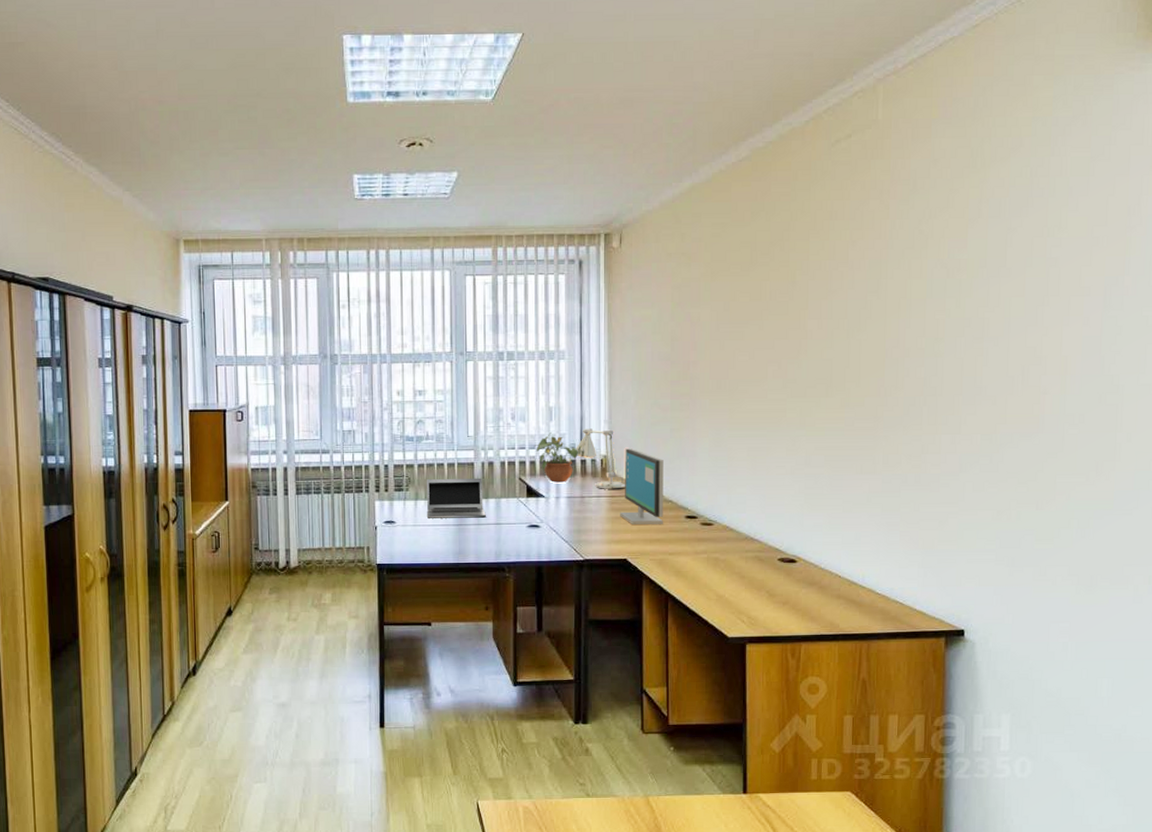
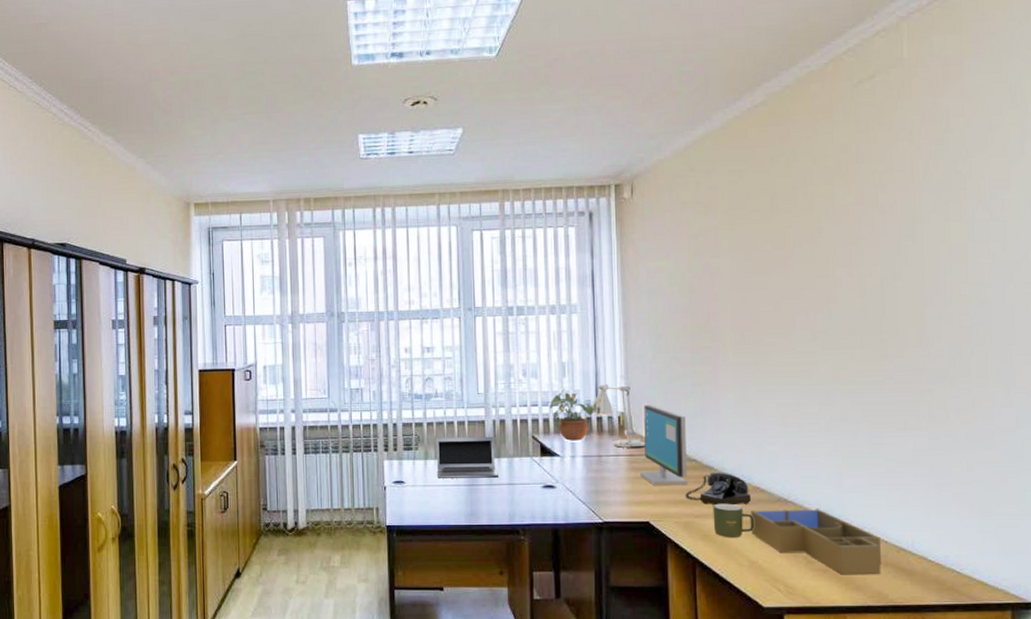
telephone: none [661,512,720,544] -> present [685,472,751,506]
mug: none [685,541,723,574] -> present [713,503,754,538]
desk organizer: none [720,546,835,607] -> present [751,509,881,575]

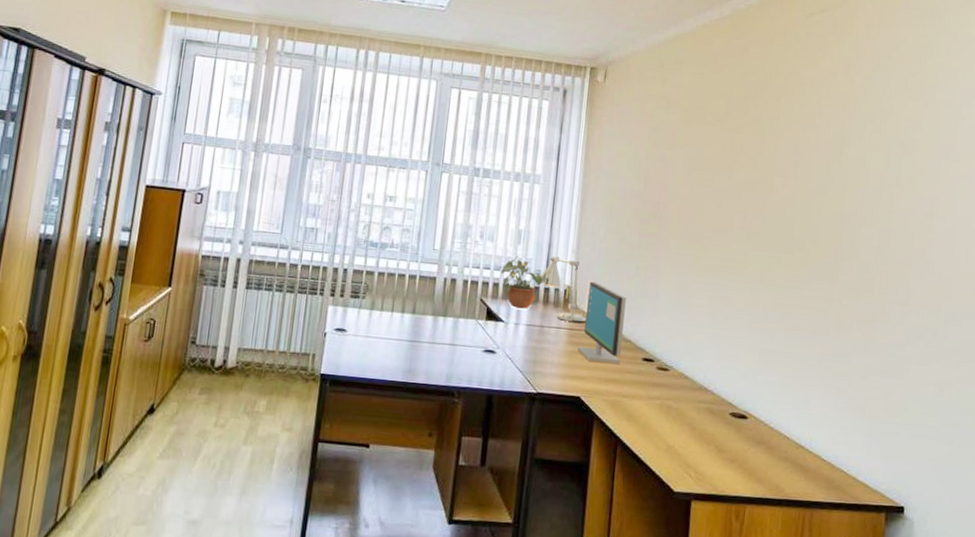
laptop: present [435,436,498,478] -> none [381,289,443,337]
telephone: present [685,472,751,506] -> none [616,354,675,389]
mug: present [713,503,754,538] -> none [638,385,676,422]
desk organizer: present [751,509,881,575] -> none [672,396,784,468]

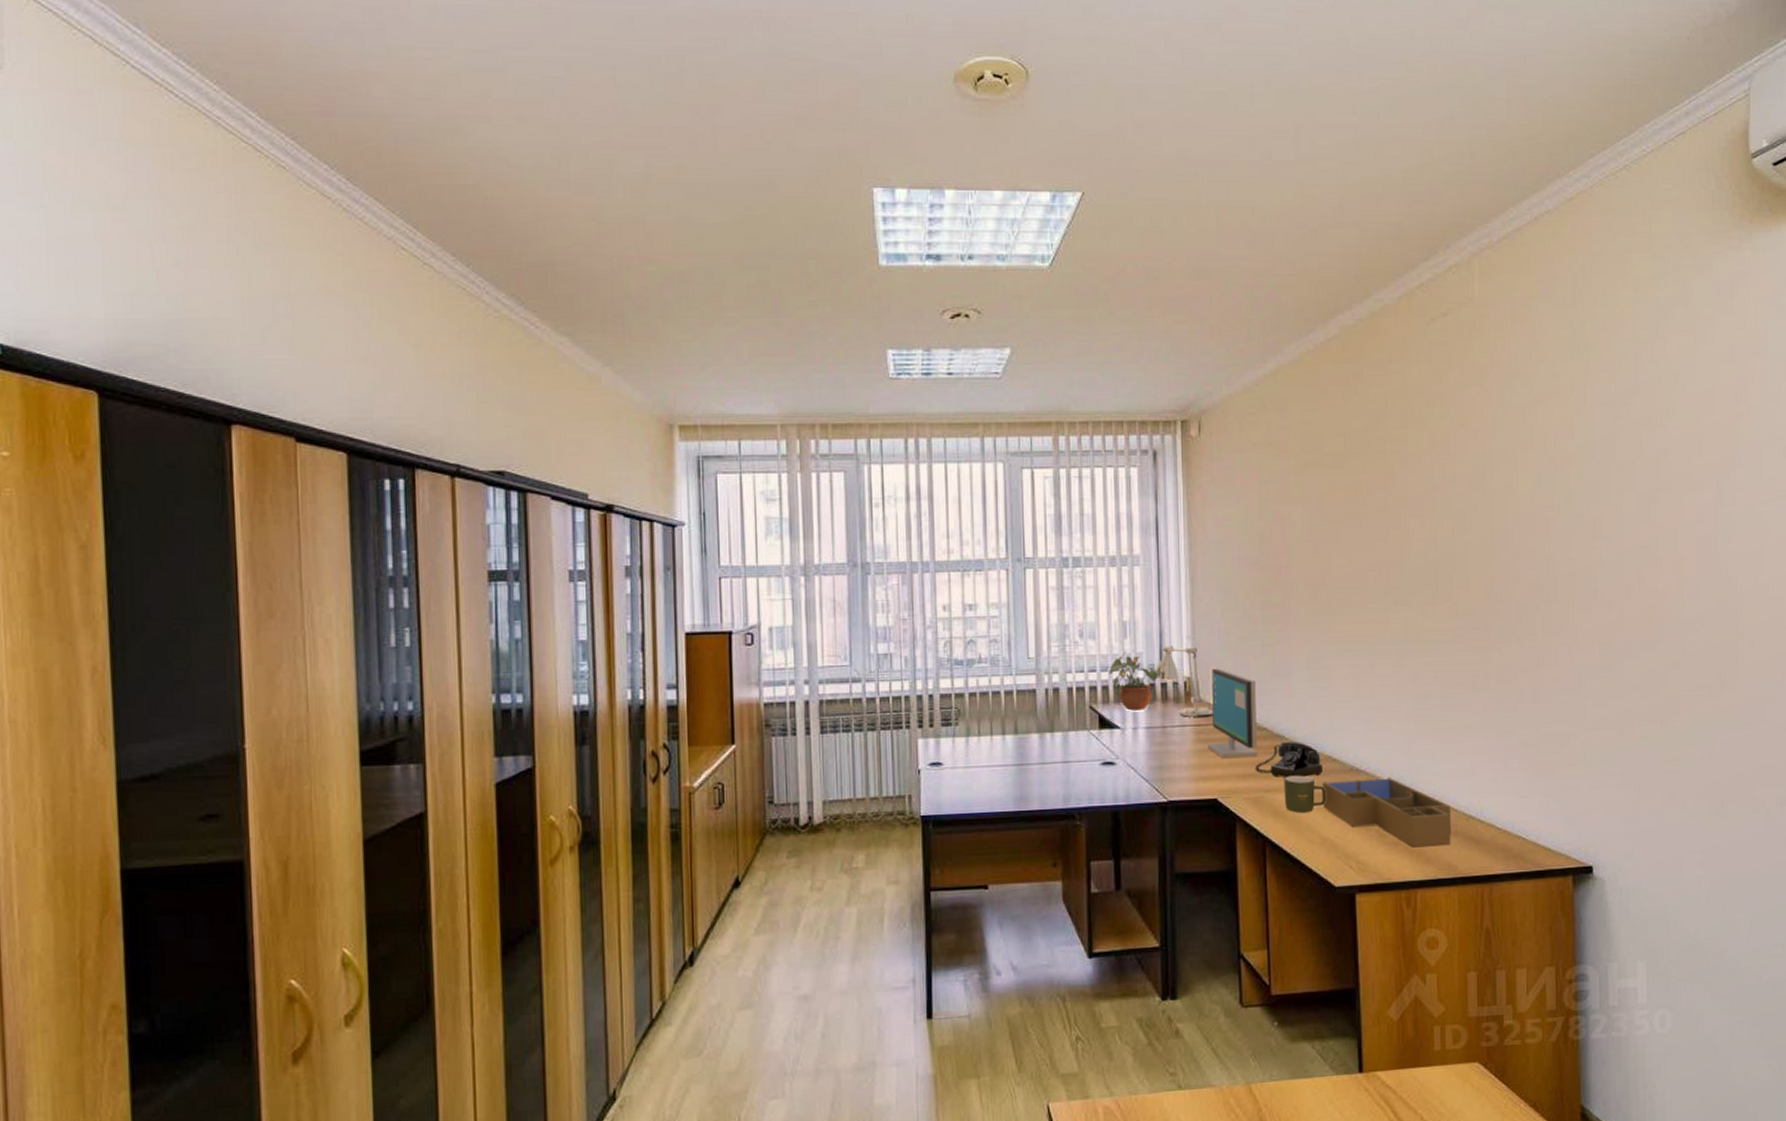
telephone: none [616,354,675,389] -> present [1255,741,1323,778]
mug: none [638,385,676,422] -> present [1283,775,1326,814]
desk organizer: none [672,396,784,468] -> present [1323,778,1451,848]

